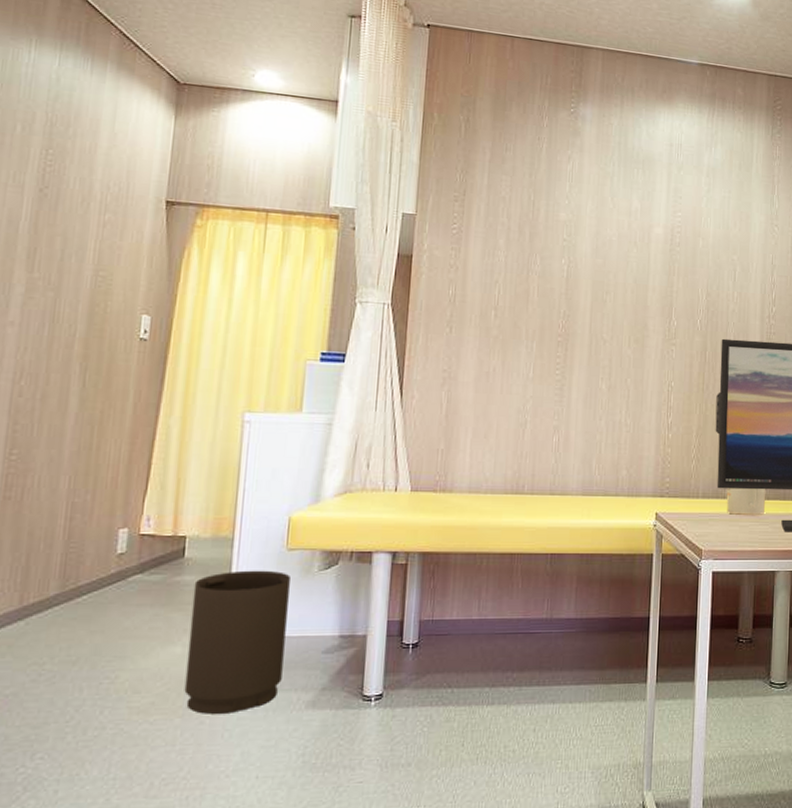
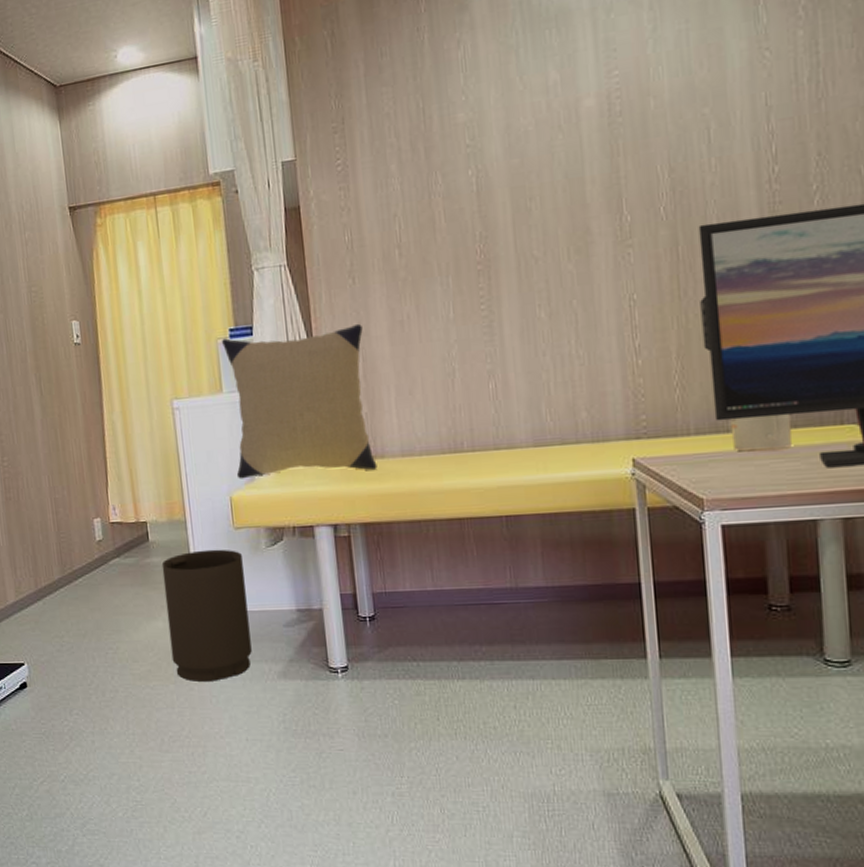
pillow: none [300,361,452,504] -> present [222,323,378,479]

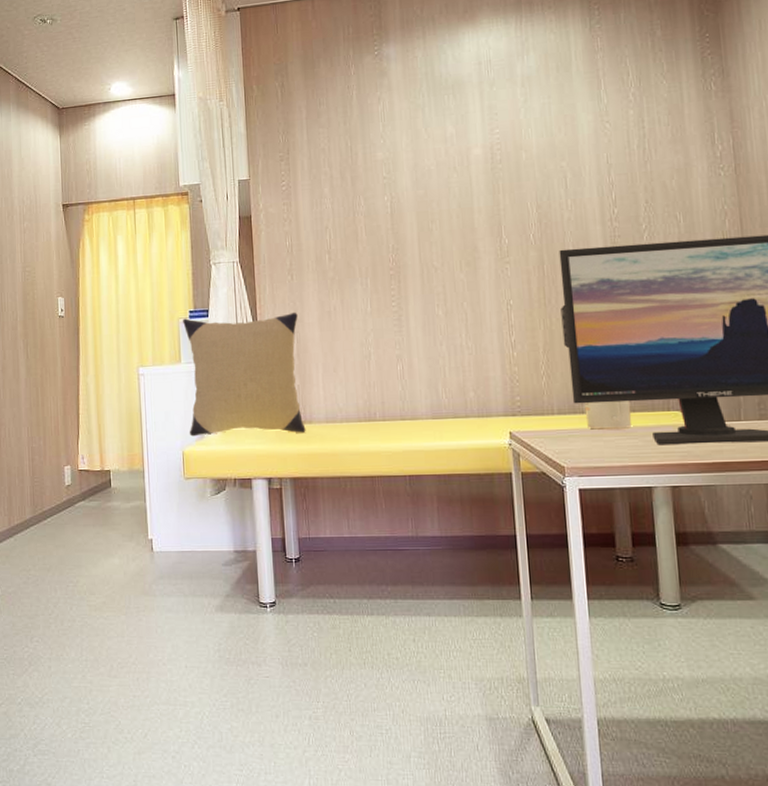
trash can: present [161,549,252,682] -> none [121,496,194,613]

